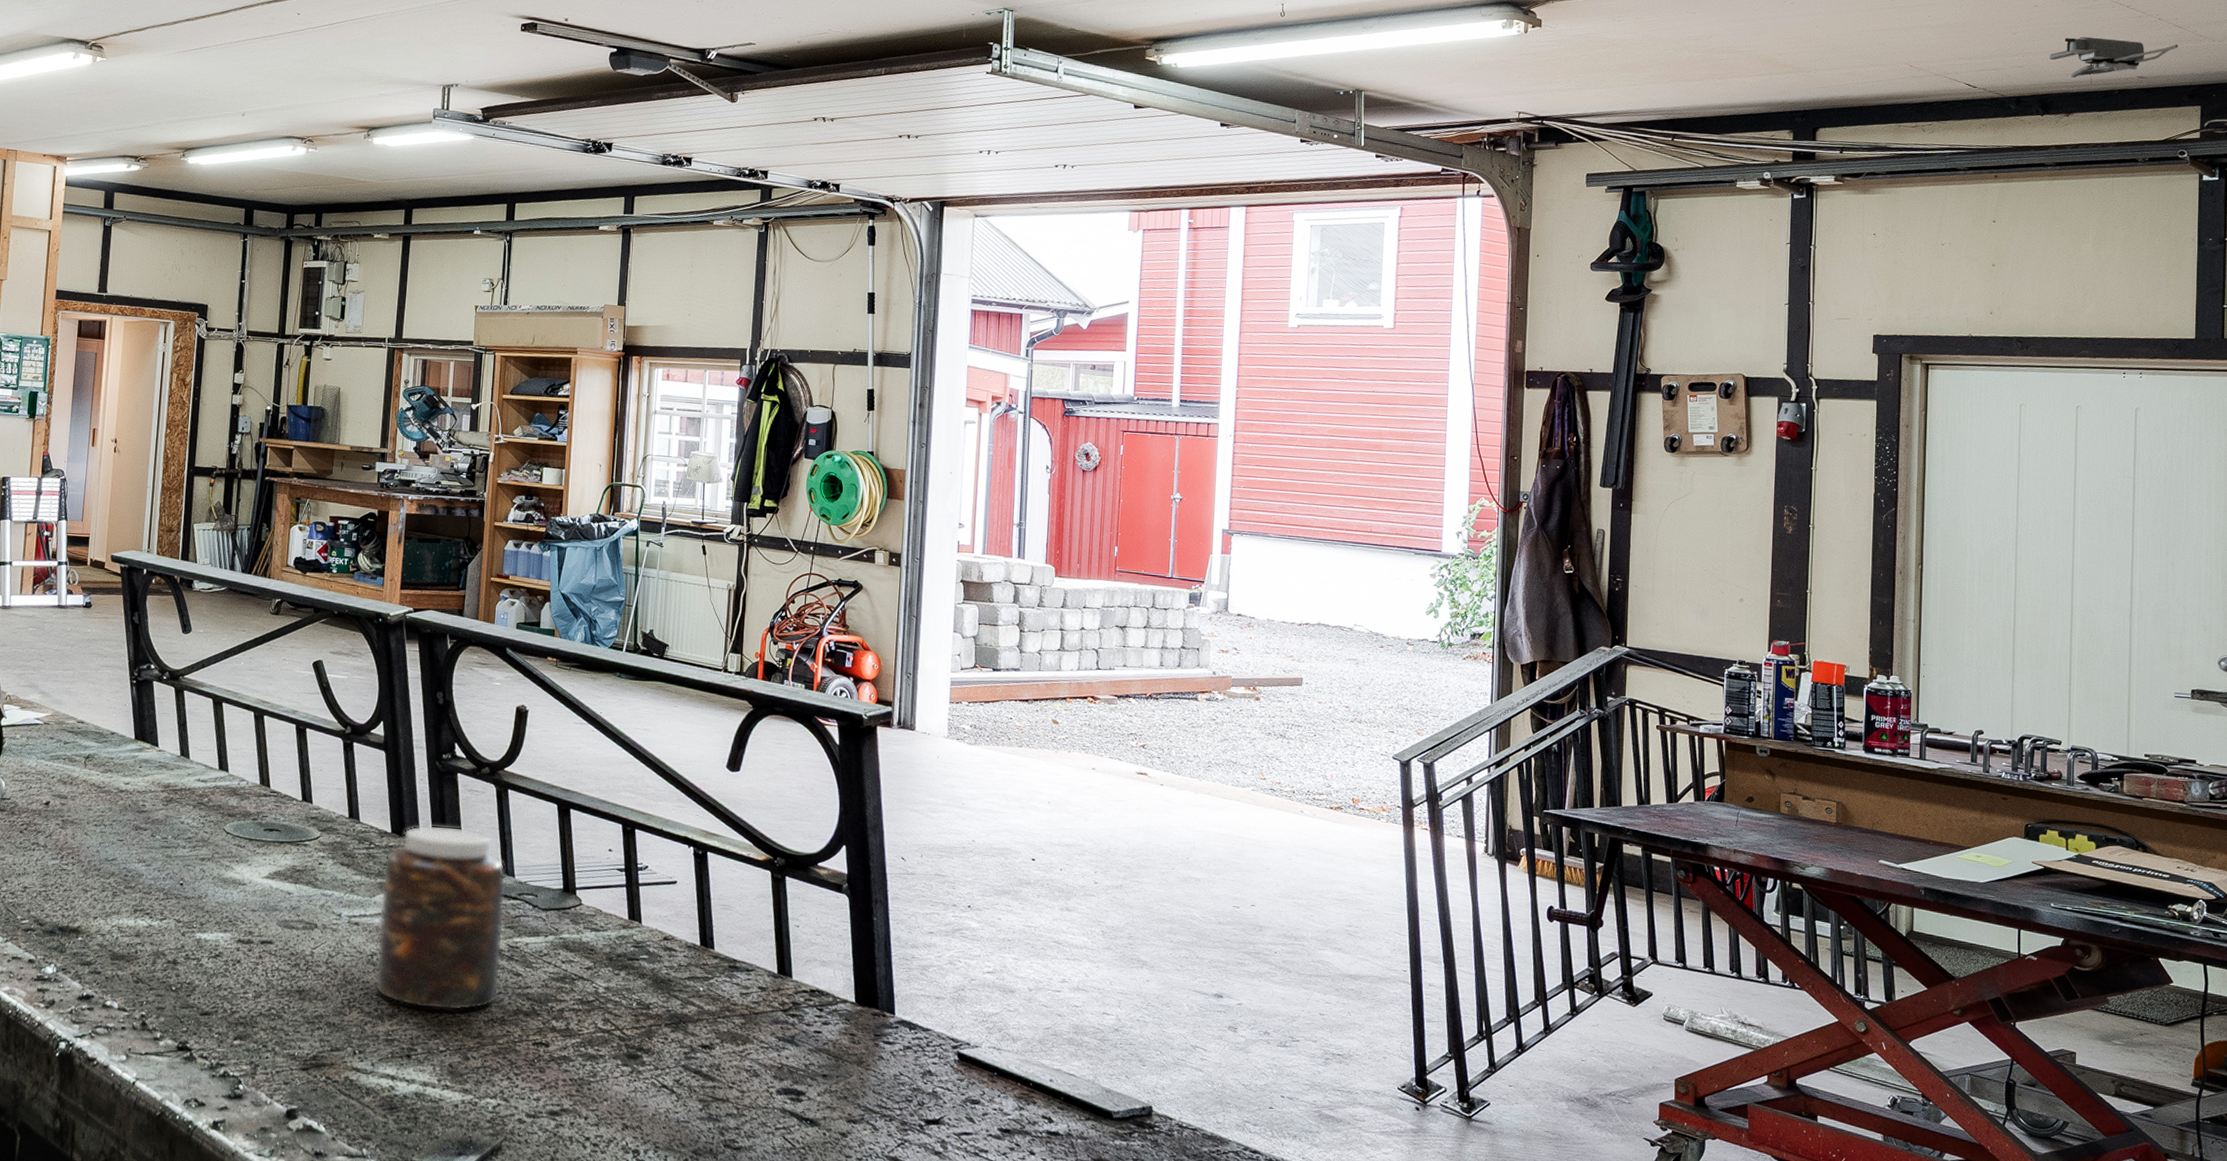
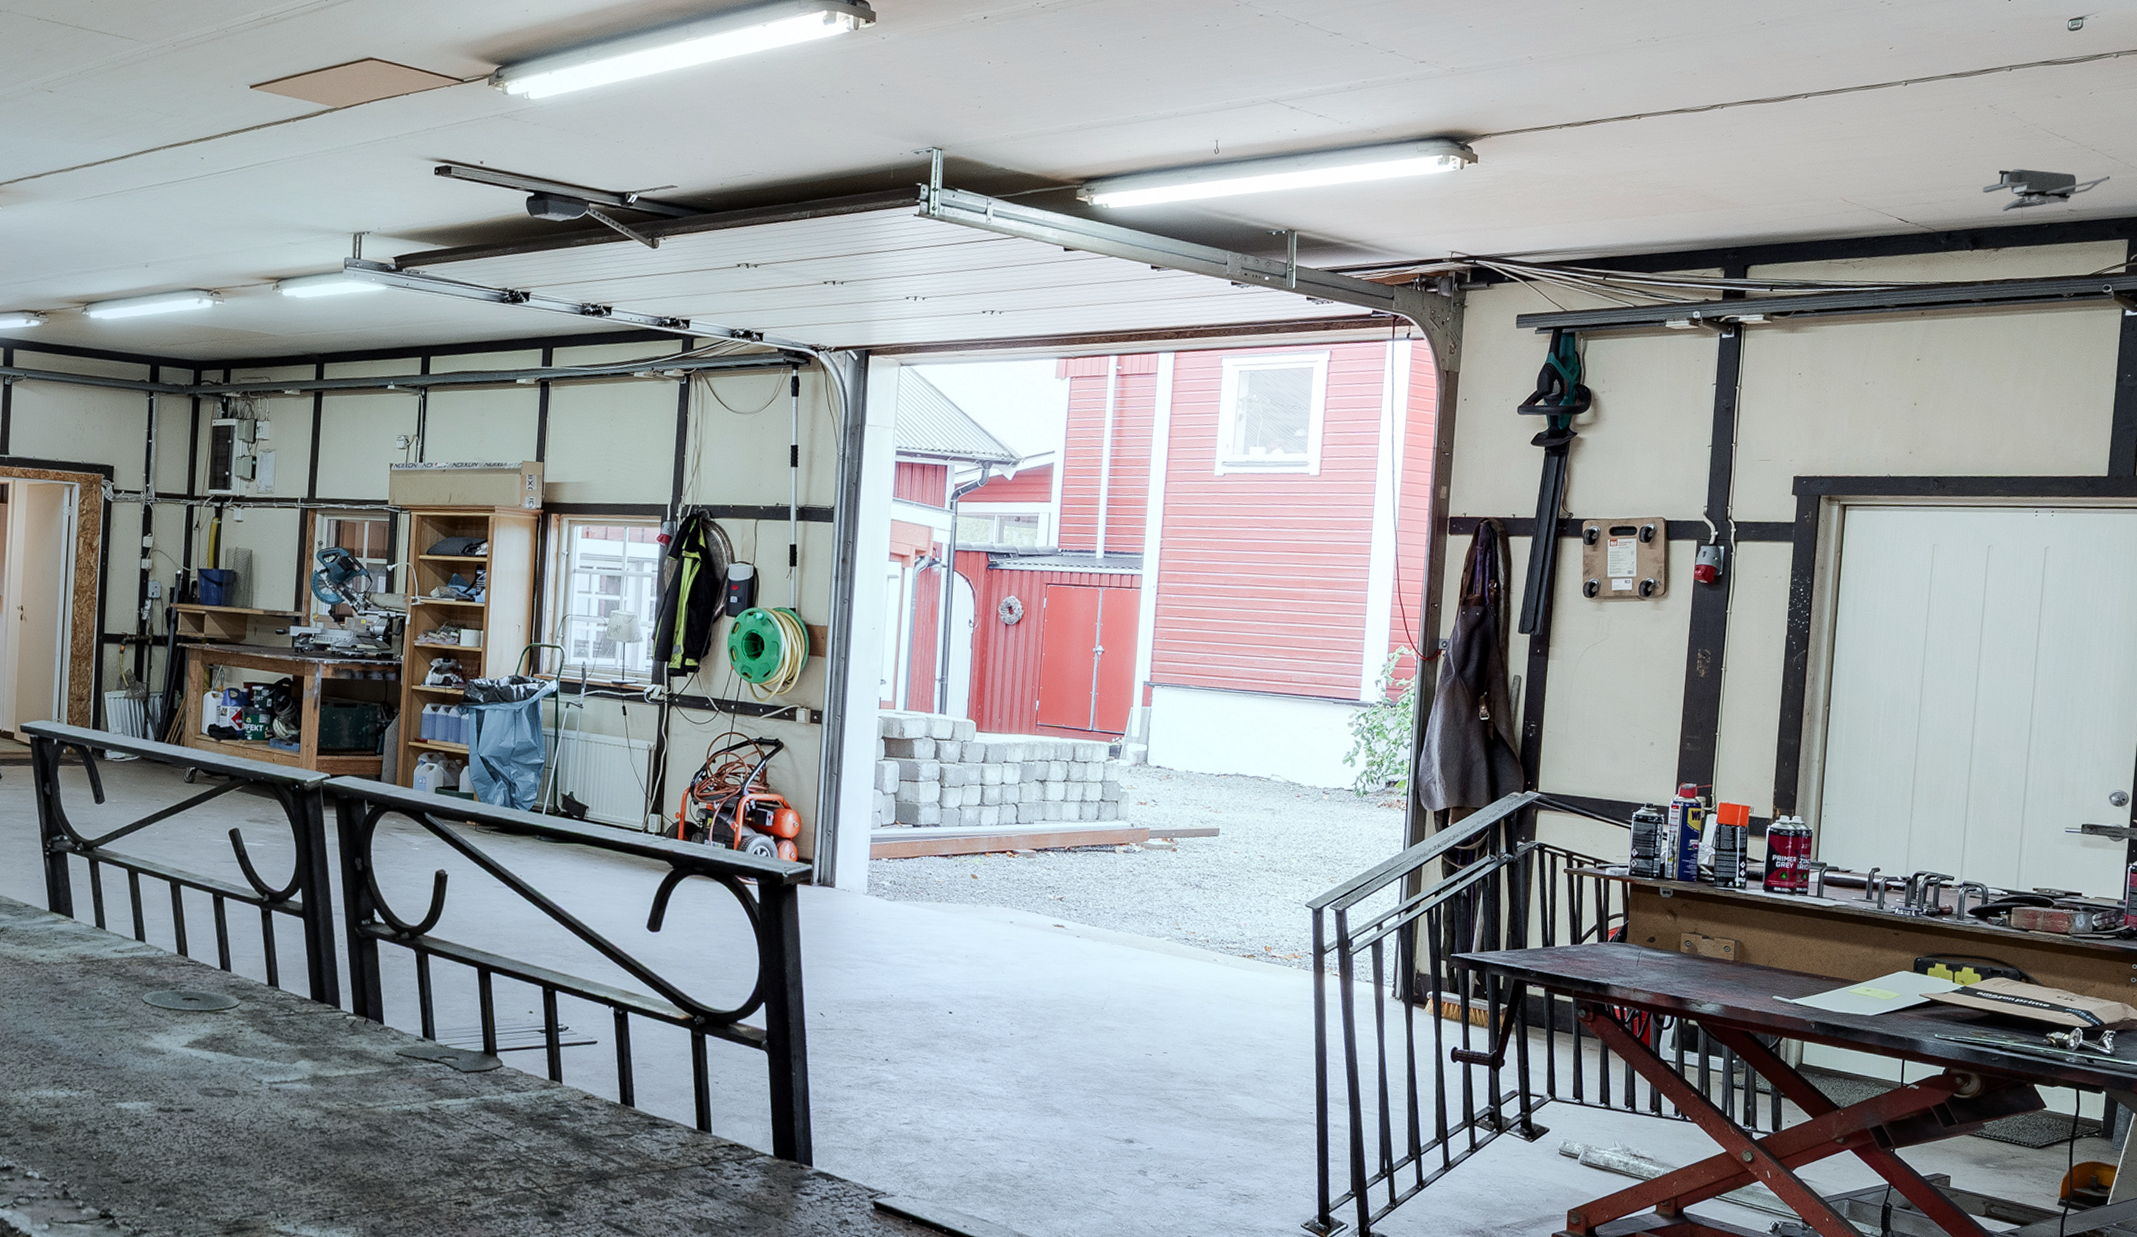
jar: present [375,825,506,1011] -> none [297,991,427,1173]

